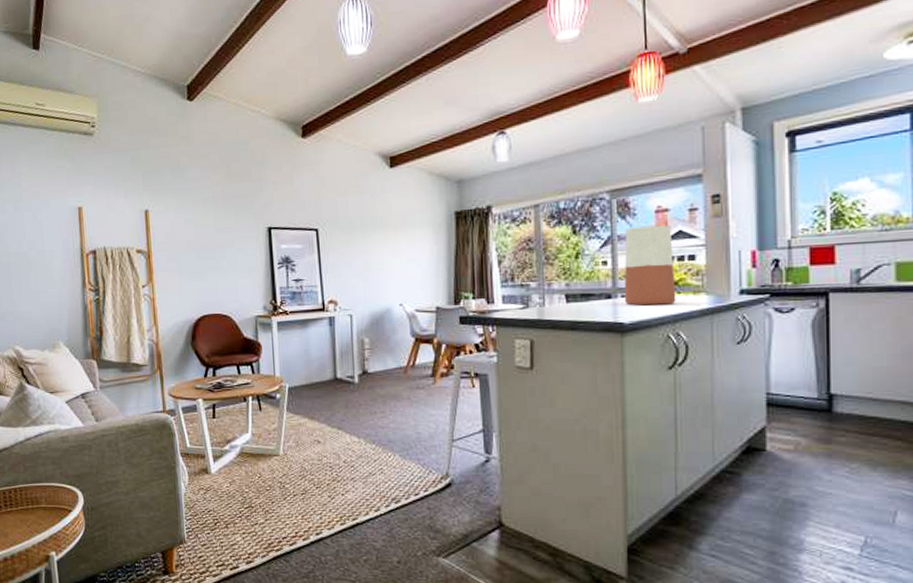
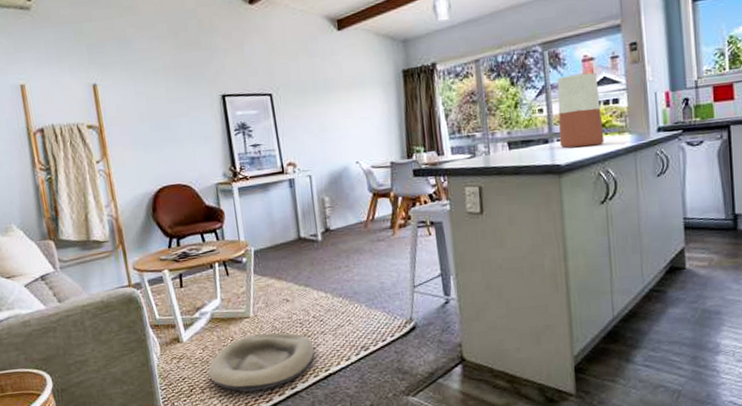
dog bed: none [233,474,343,532] -> present [208,332,315,392]

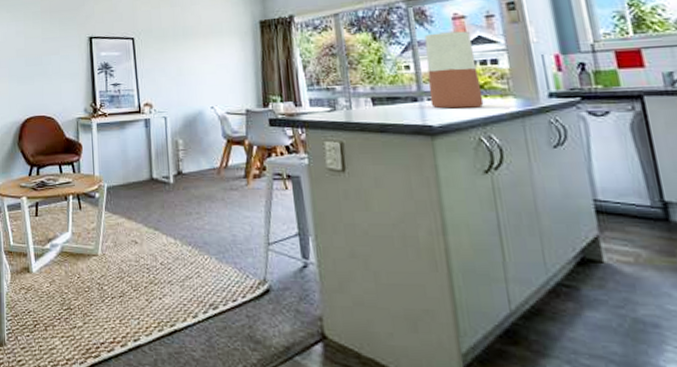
dog bed: present [208,332,315,392] -> none [53,275,160,337]

